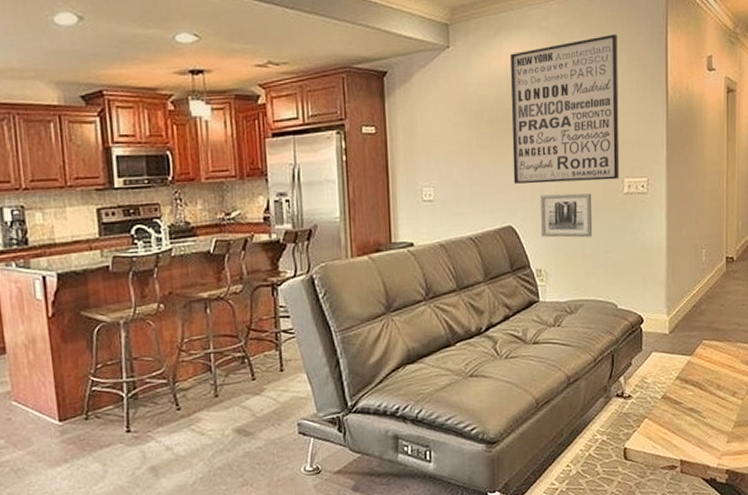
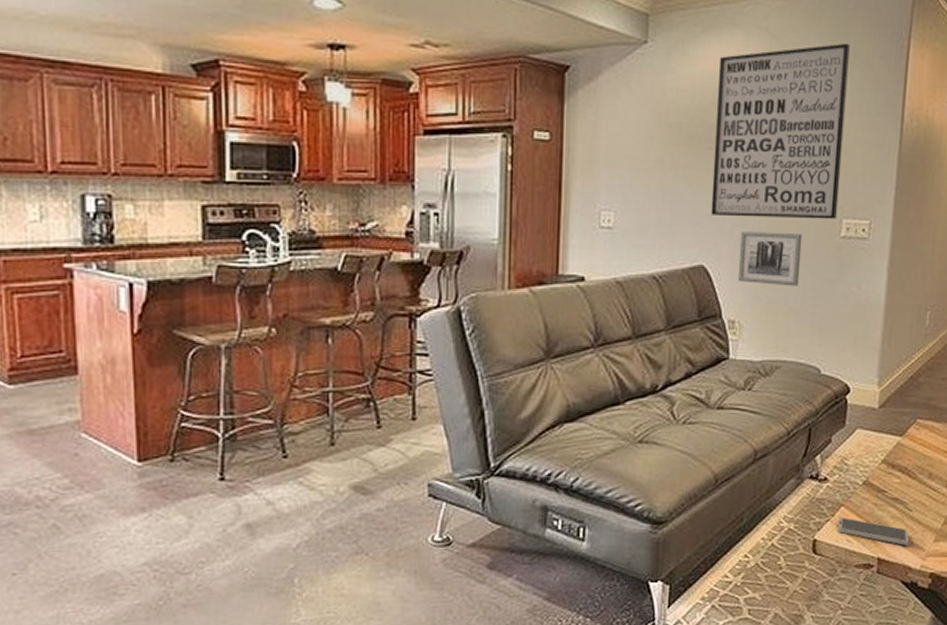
smartphone: none [644,427,705,448] -> present [838,516,909,545]

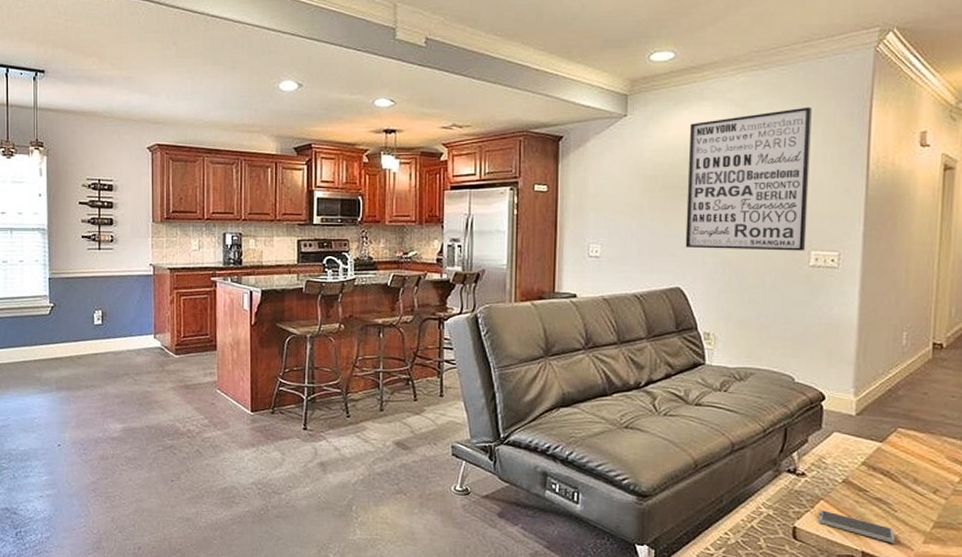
wall art: present [737,232,803,286] -> none [711,261,772,307]

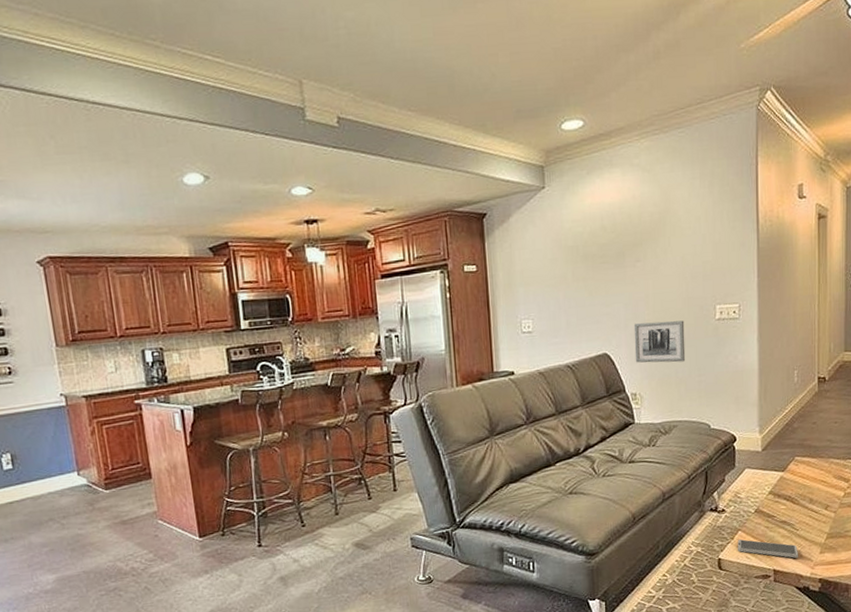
wall art: present [685,106,812,251] -> none [603,167,712,314]
wall art: none [711,261,772,307] -> present [633,320,686,363]

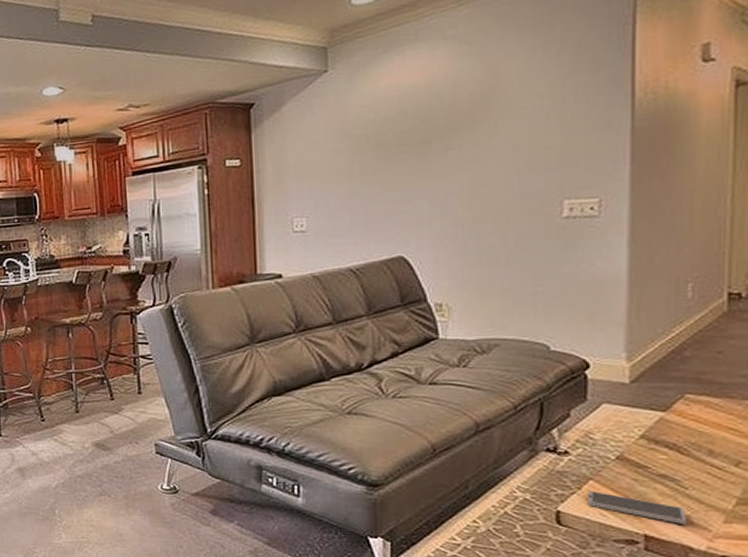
wall art: present [633,320,686,363] -> none [441,218,515,269]

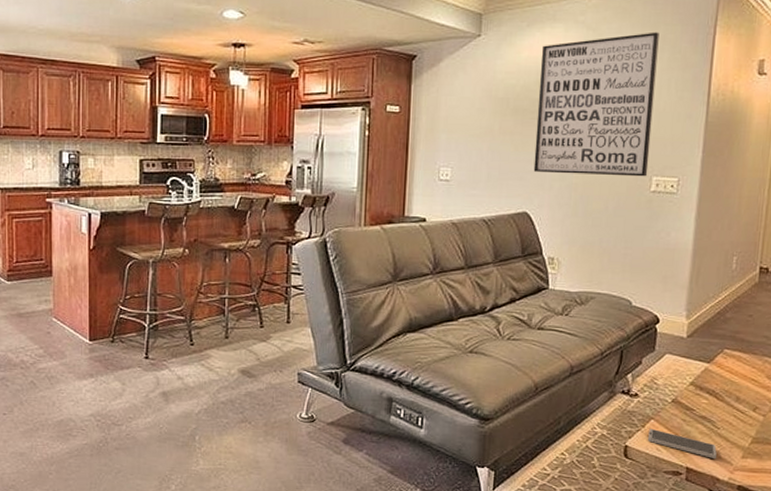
wall art: none [404,32,557,211] -> present [533,32,659,177]

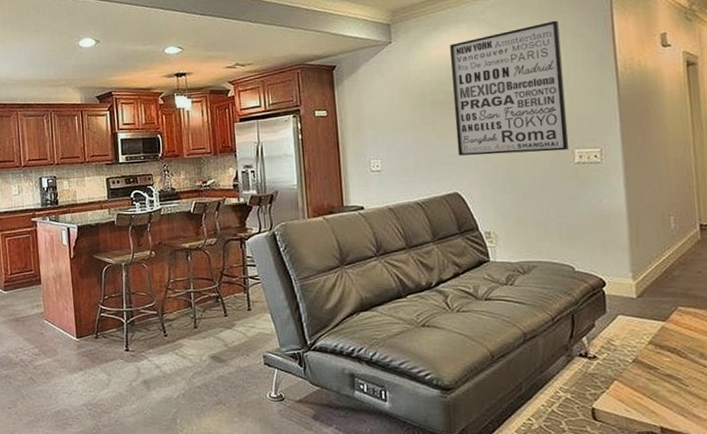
smartphone: present [648,428,717,459] -> none [614,389,690,417]

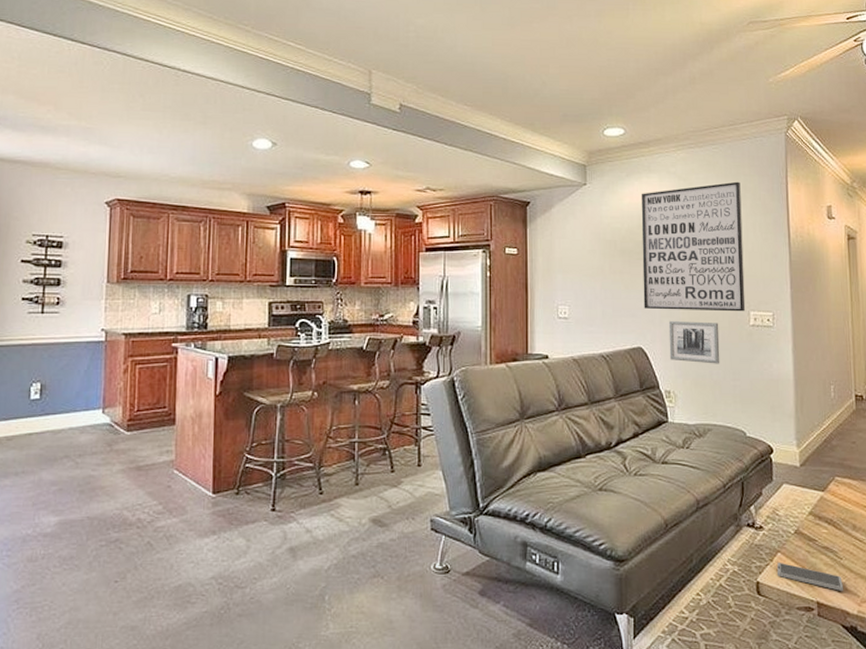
wall art: none [485,163,543,204] -> present [668,321,720,364]
smartphone: none [614,389,690,417] -> present [777,562,843,591]

